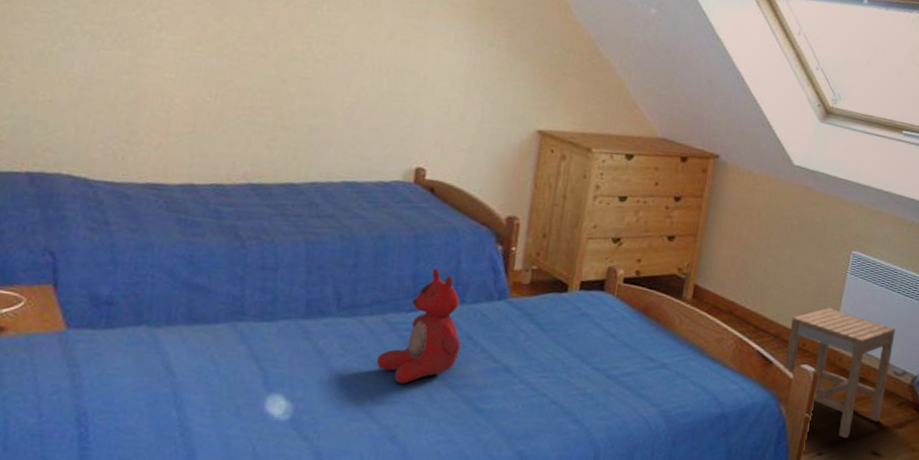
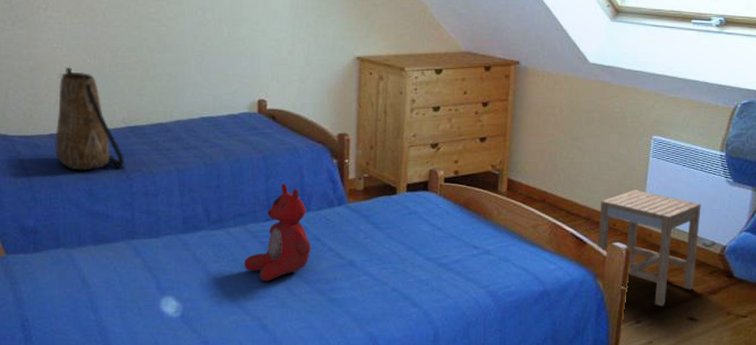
tote bag: none [149,103,241,234] -> present [55,67,125,171]

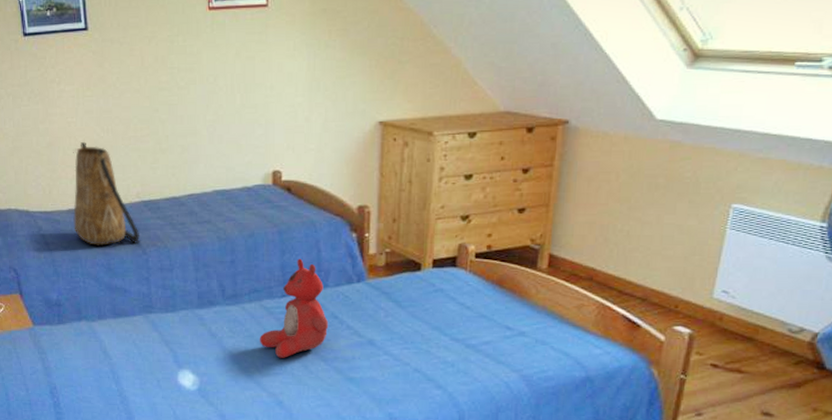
stool: present [597,190,701,306] -> none [653,267,790,398]

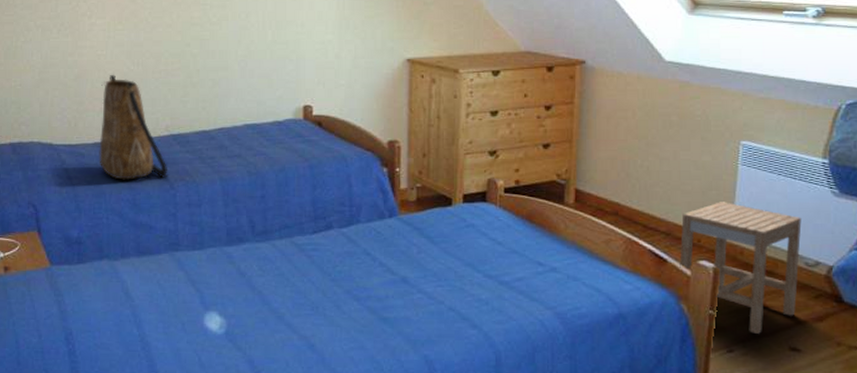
stuffed bear: present [259,258,329,358] -> none [289,193,361,298]
stool: none [653,267,790,398] -> present [679,202,802,334]

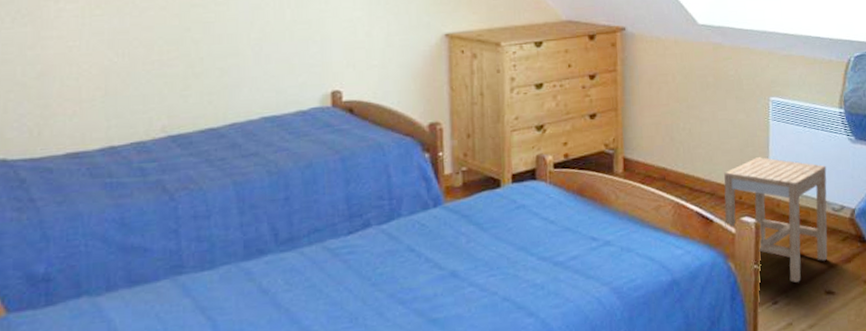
tote bag: present [99,74,168,180] -> none [73,68,167,196]

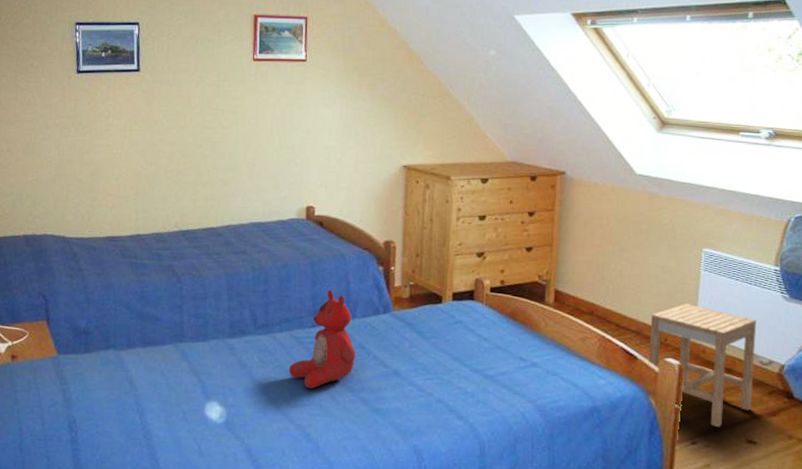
stuffed bear: none [322,187,405,308] -> present [288,289,356,389]

